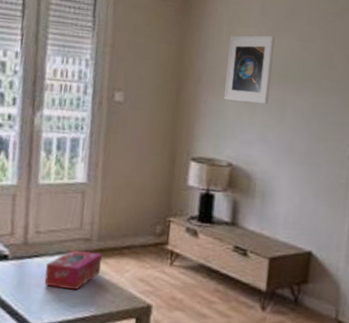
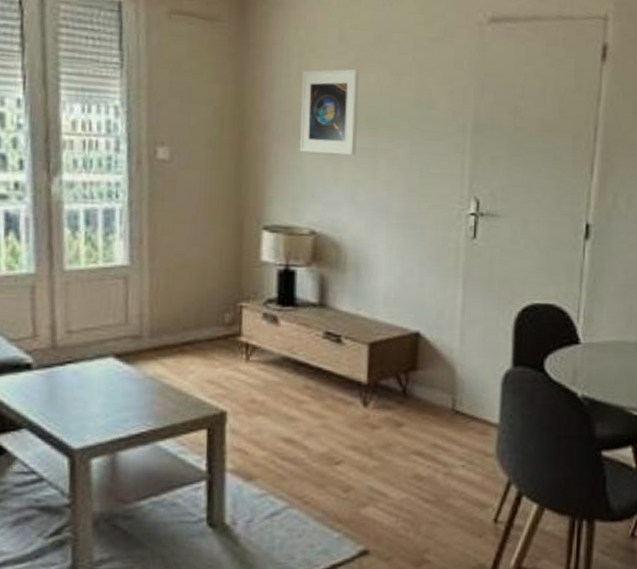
tissue box: present [44,250,103,290] -> none [83,352,158,401]

